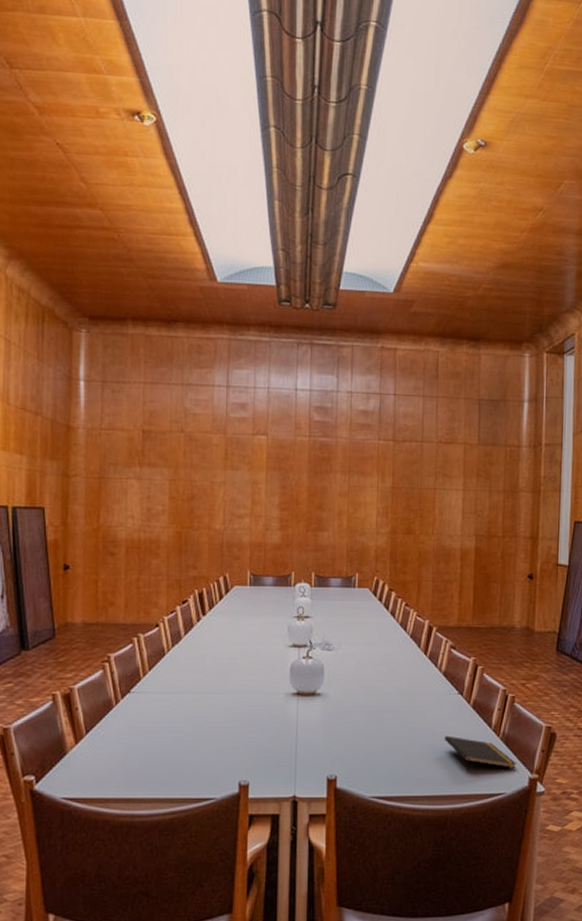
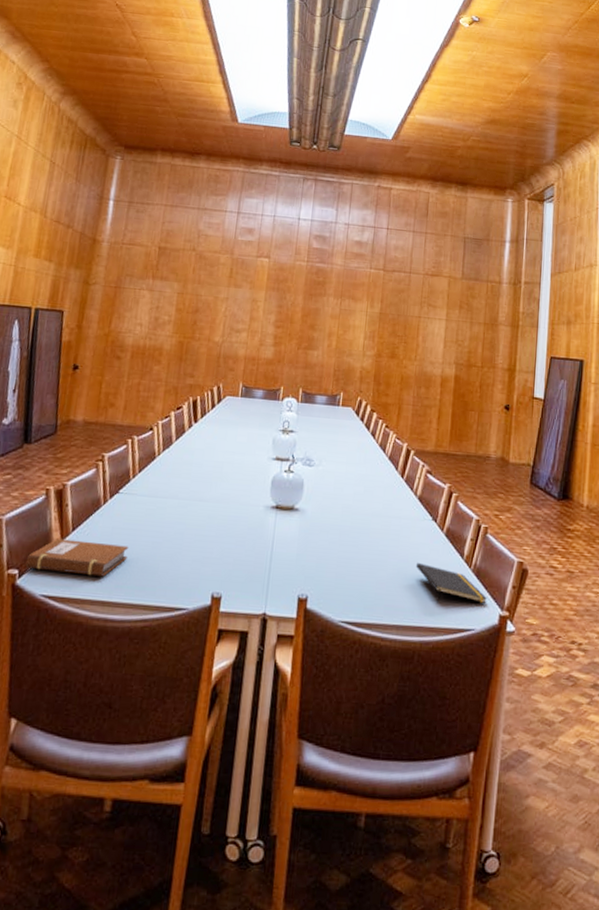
notebook: none [41,742,148,775] -> present [25,538,129,577]

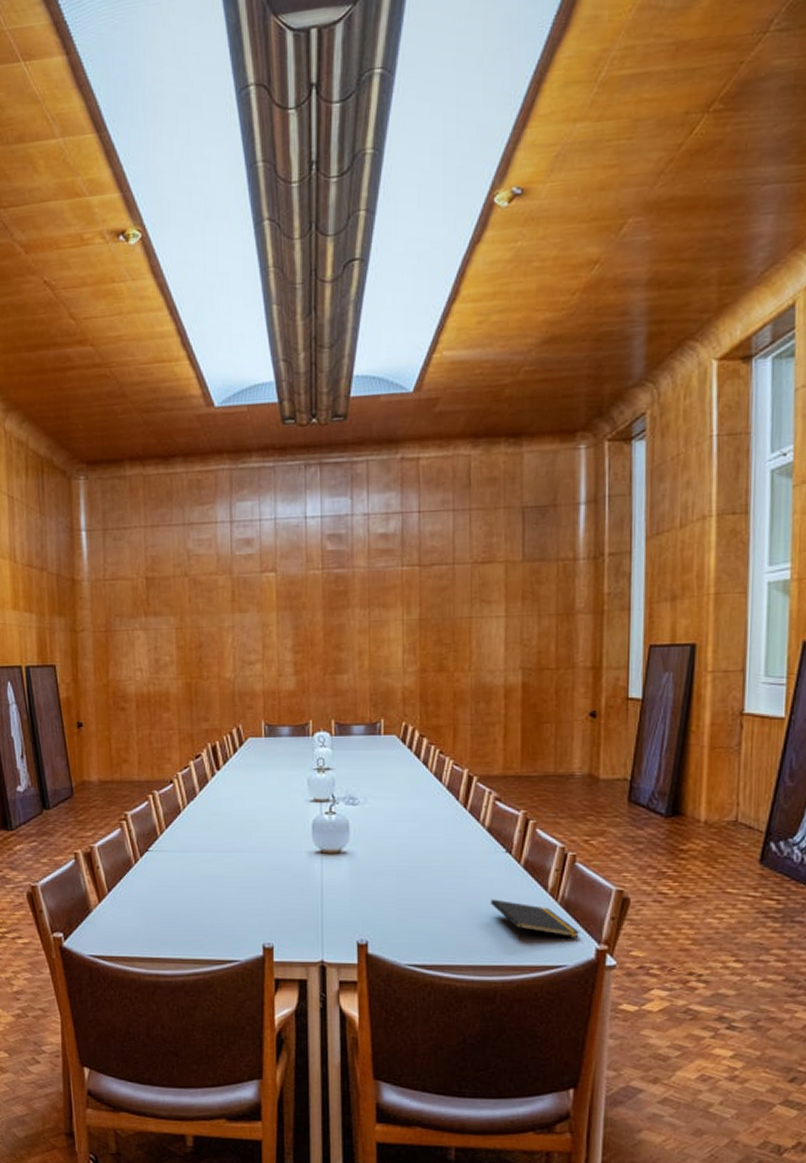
notebook: present [25,538,129,577] -> none [68,901,169,935]

